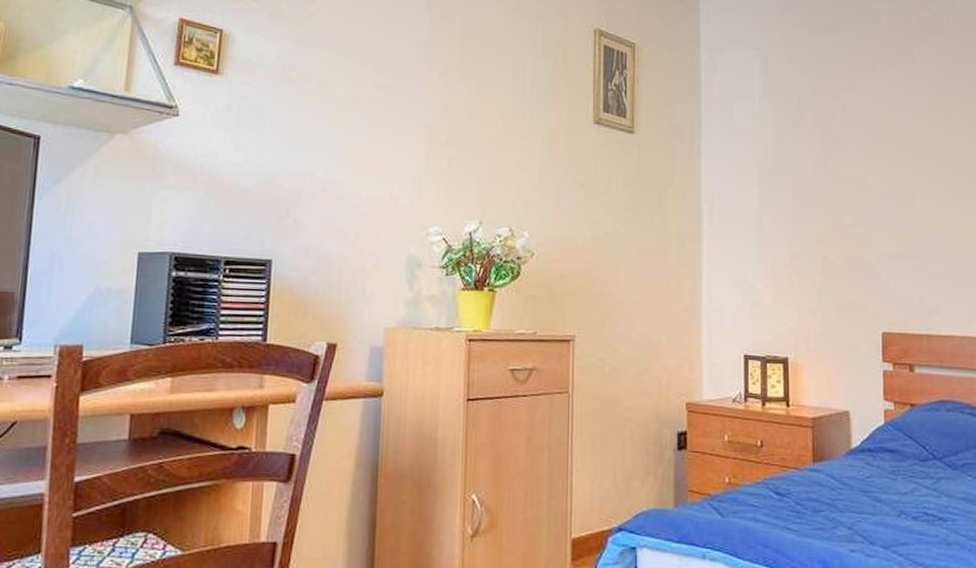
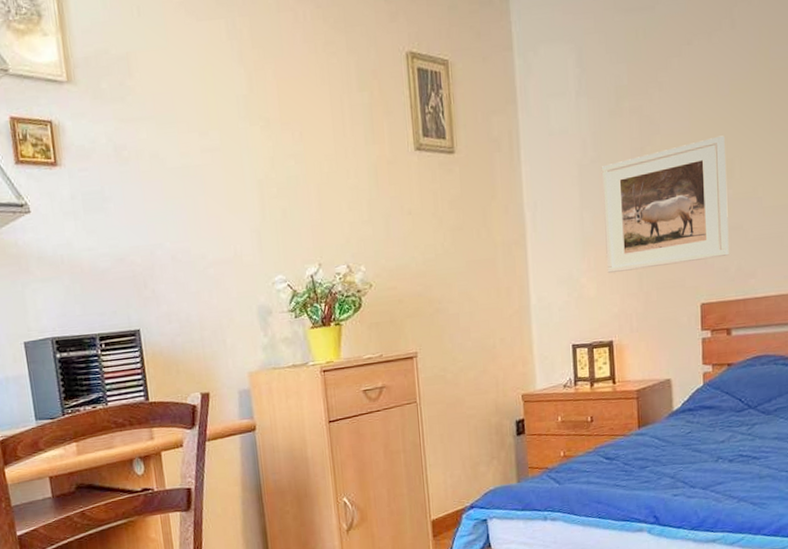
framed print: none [782,162,911,286] -> present [601,135,729,274]

